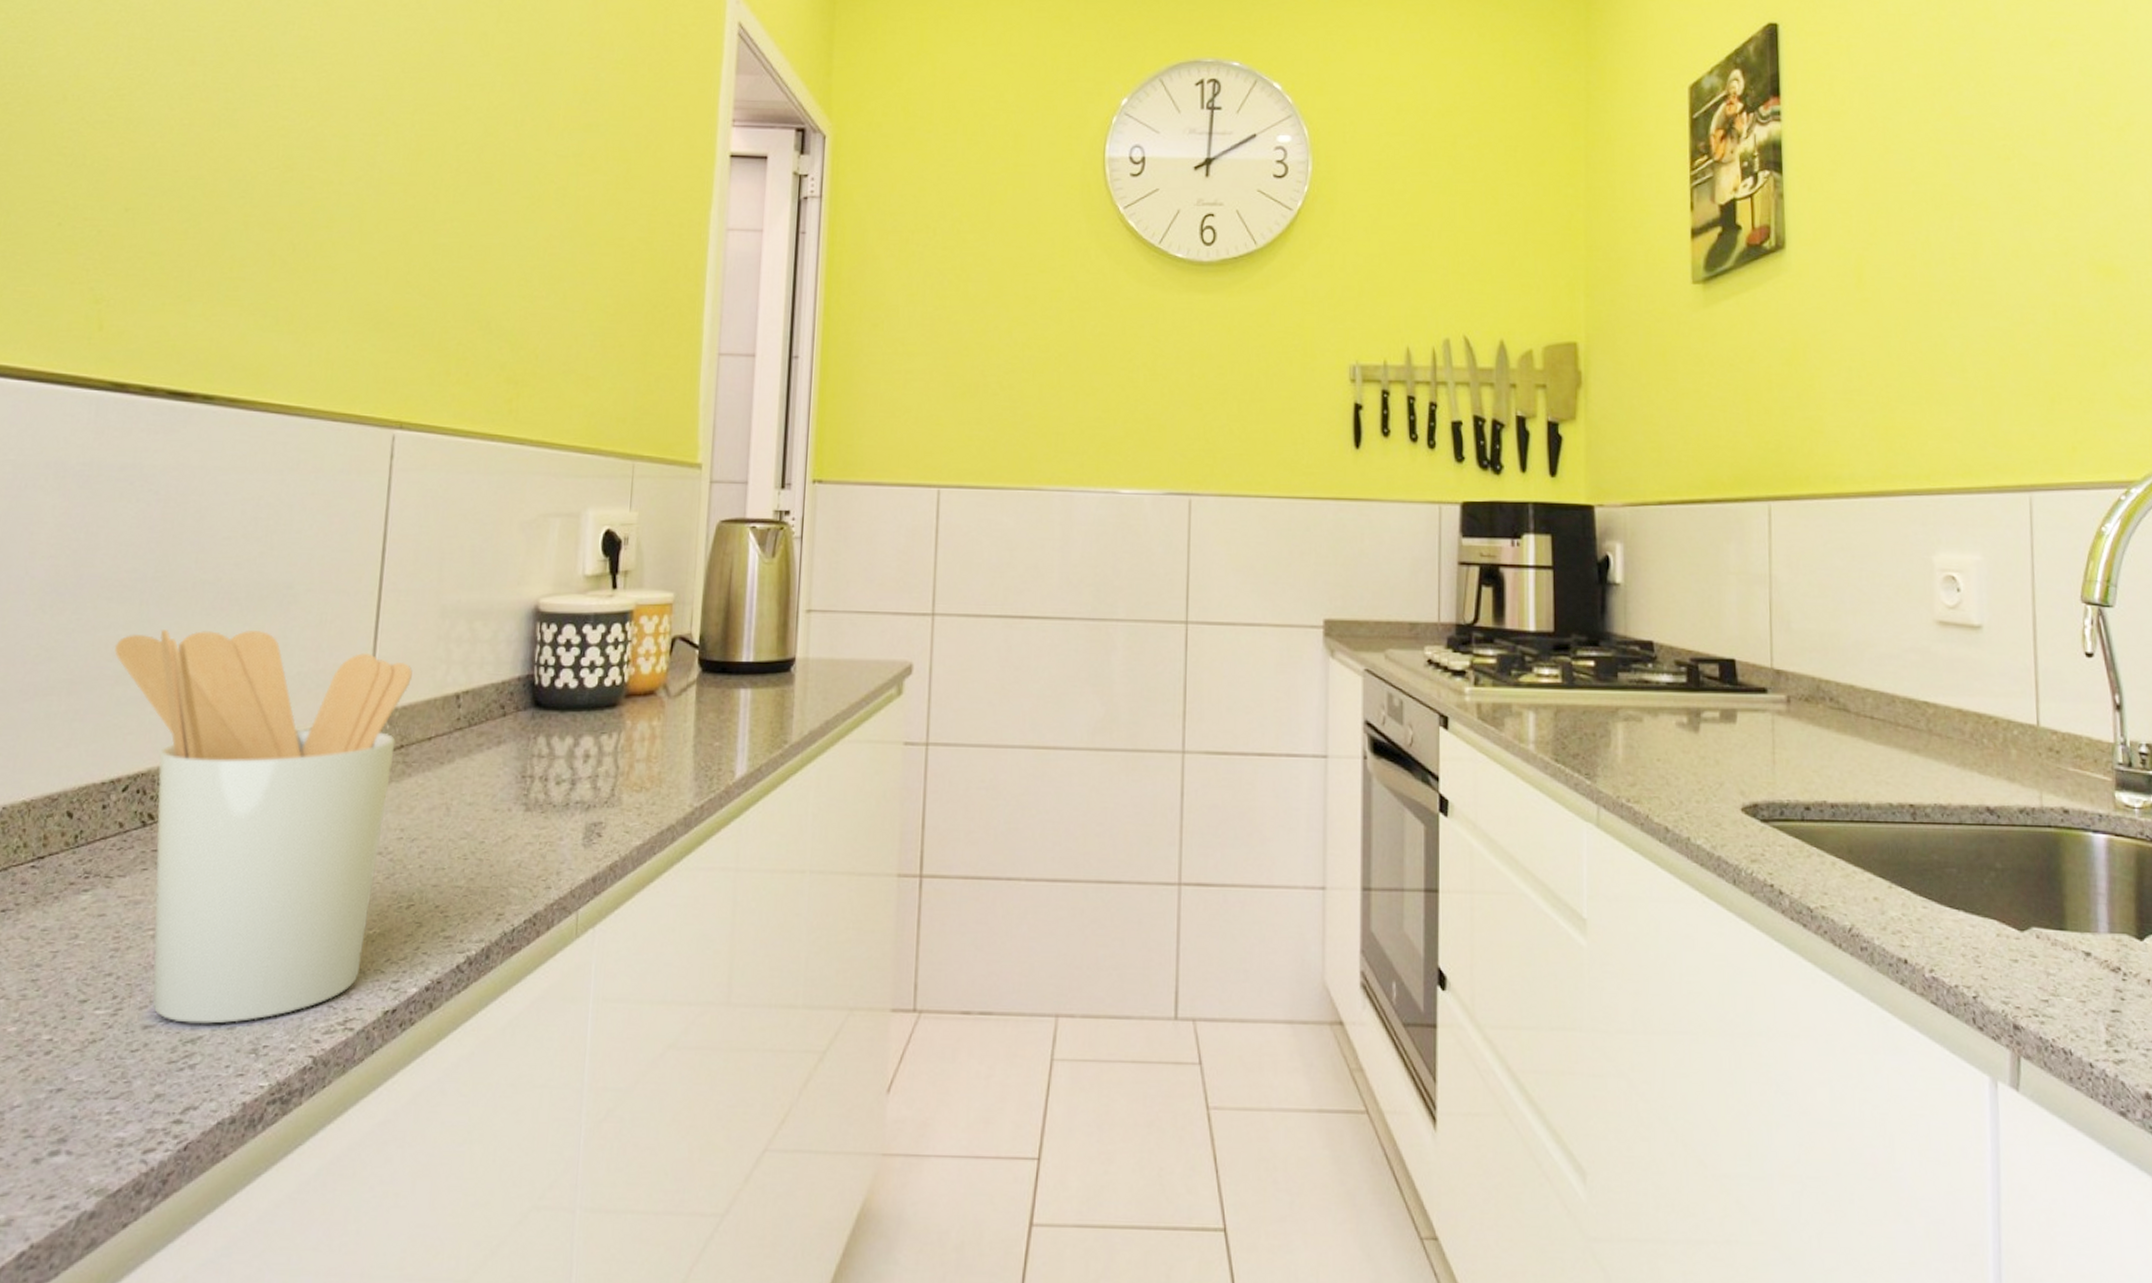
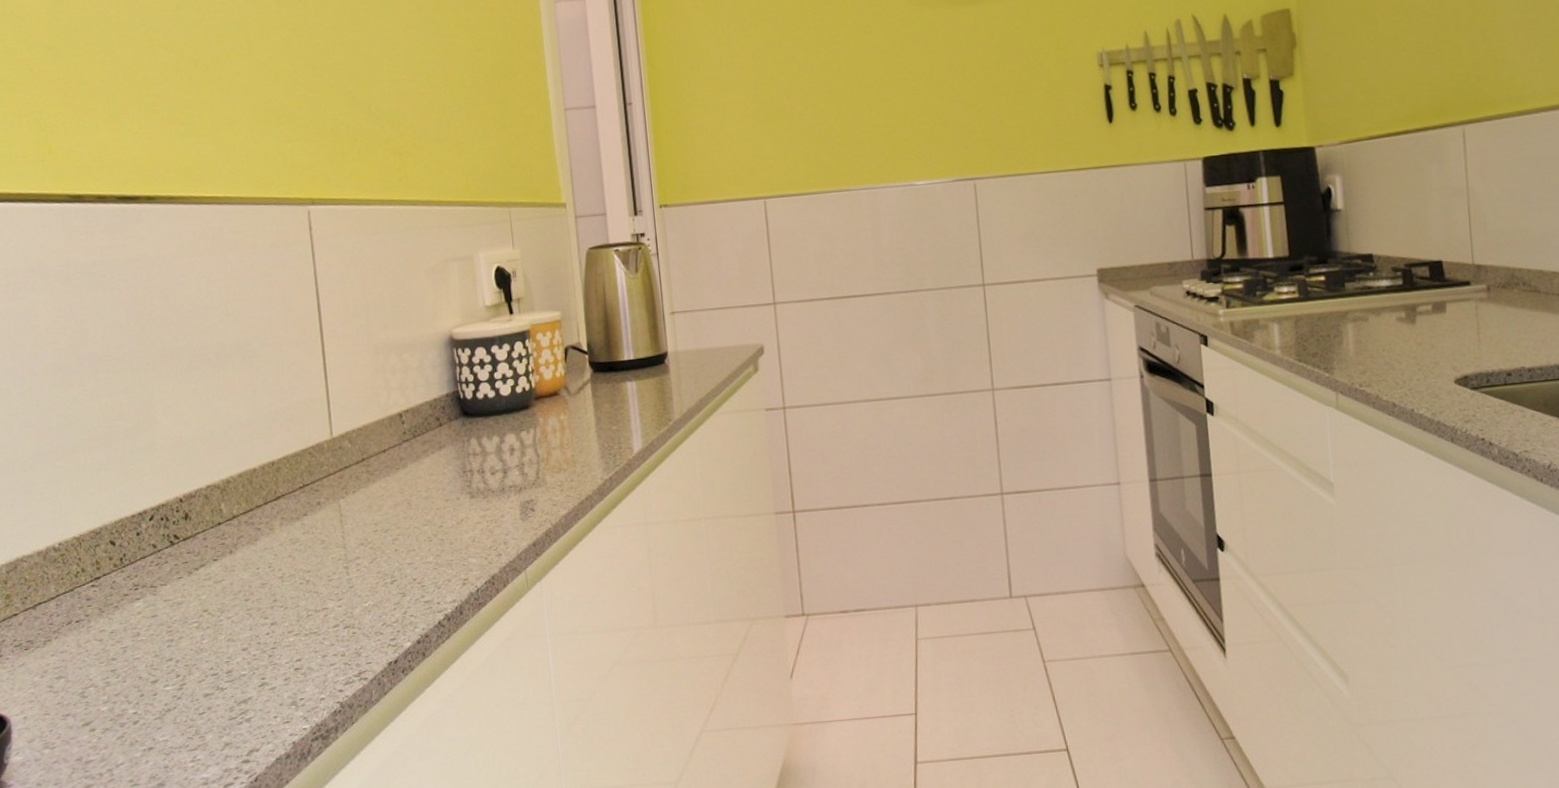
utensil holder: present [114,630,413,1024] -> none [118,382,364,689]

